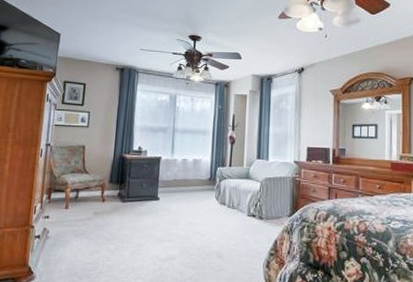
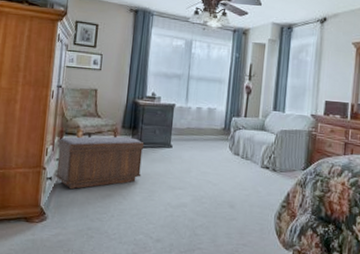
bench: none [43,191,132,247] -> present [55,136,145,190]

